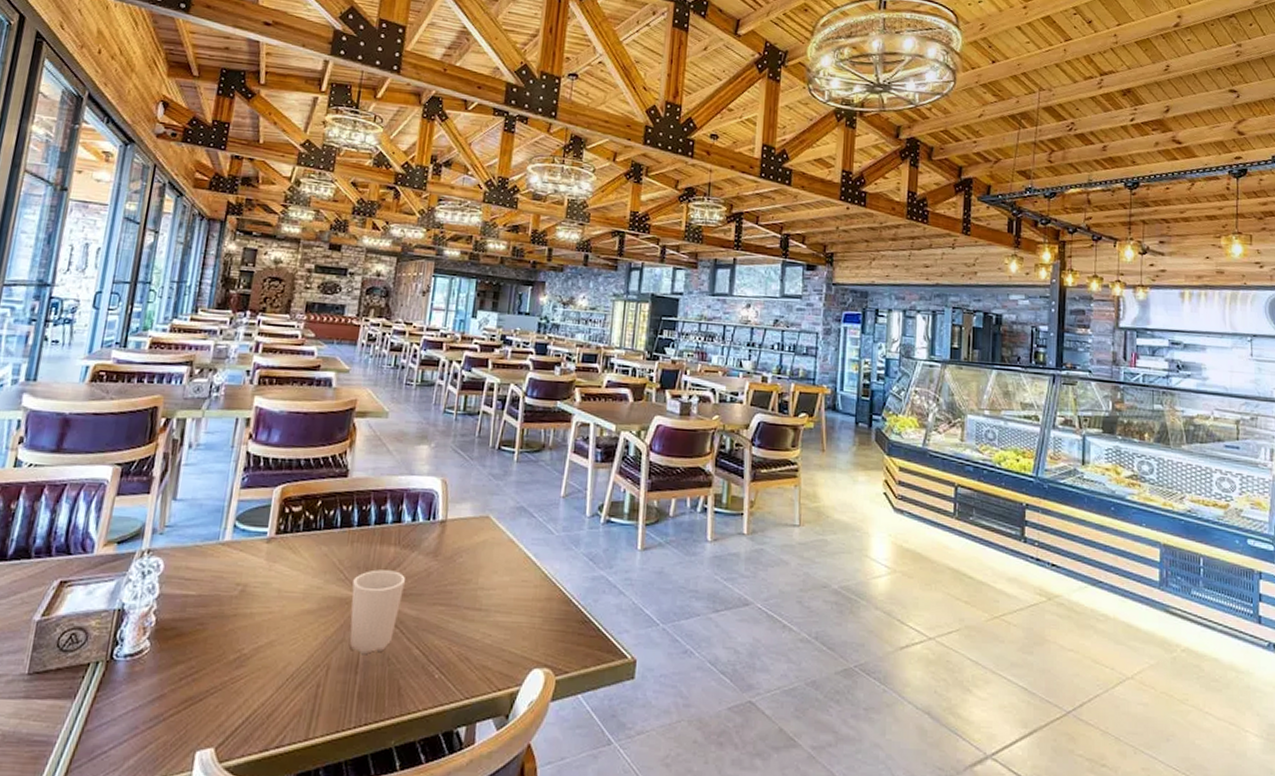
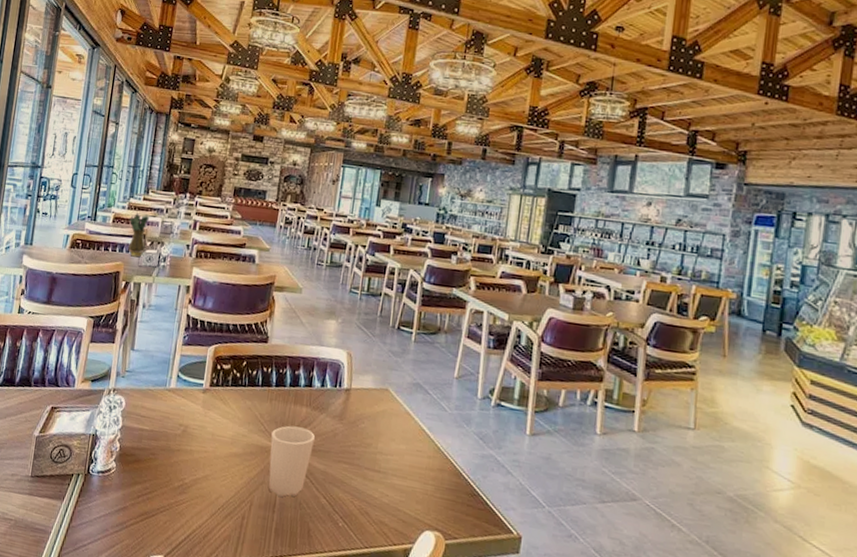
vase: none [169,335,199,389] -> present [128,212,150,258]

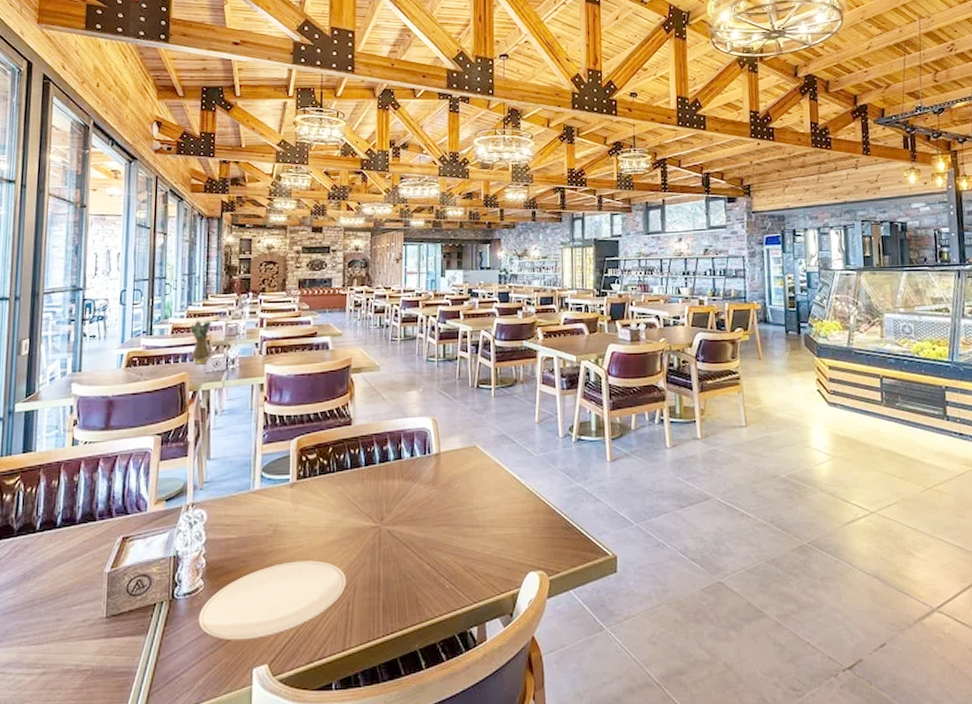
plate: none [107,463,245,531] -> present [198,560,347,642]
cup: present [268,425,316,498] -> none [367,500,412,575]

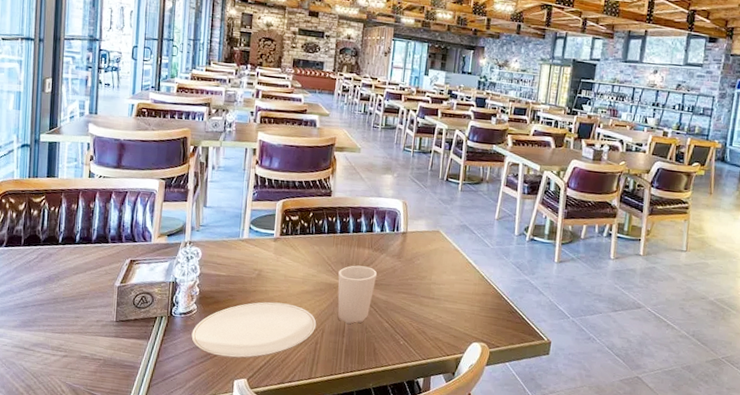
vase: present [189,319,212,365] -> none [193,83,213,124]
cup: none [367,500,412,575] -> present [337,265,378,325]

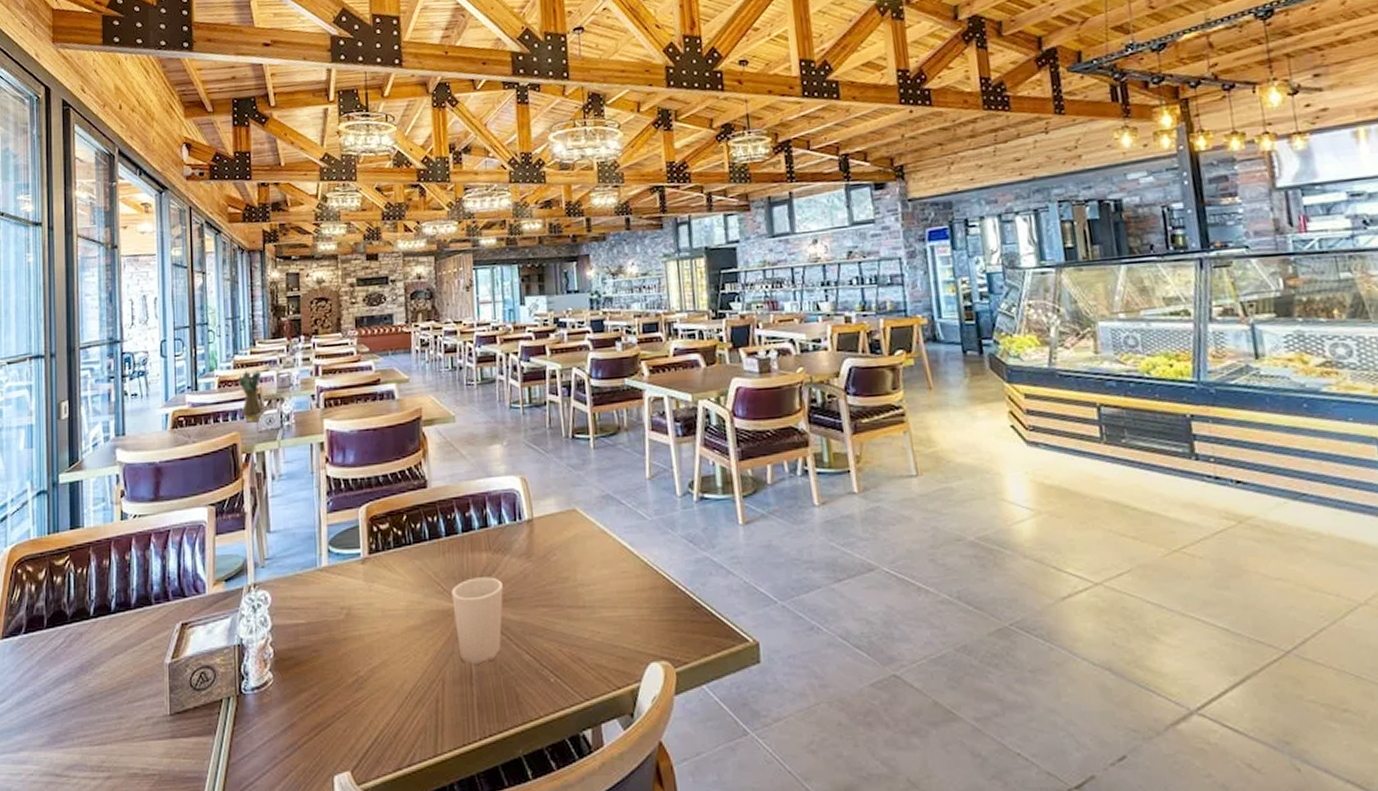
plate: present [191,302,317,359] -> none [270,649,434,744]
vase: none [193,83,213,124] -> present [237,370,262,423]

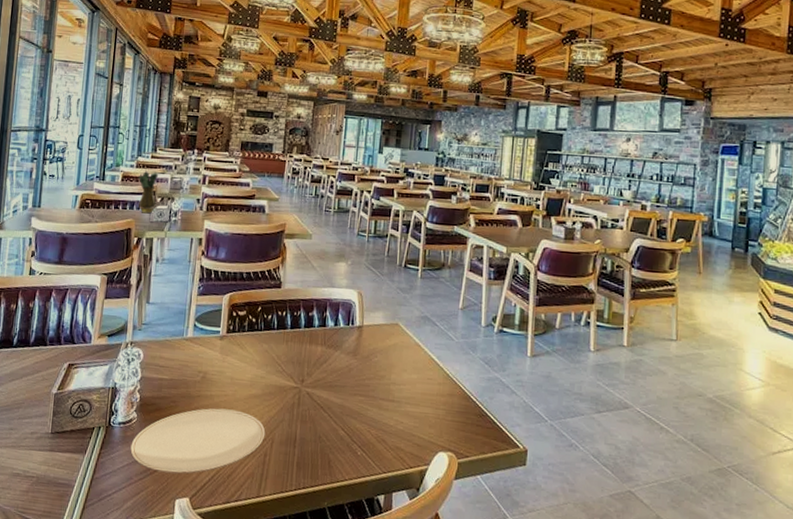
plate: none [270,649,434,744] -> present [130,408,266,474]
cup: present [452,577,504,666] -> none [288,364,332,433]

